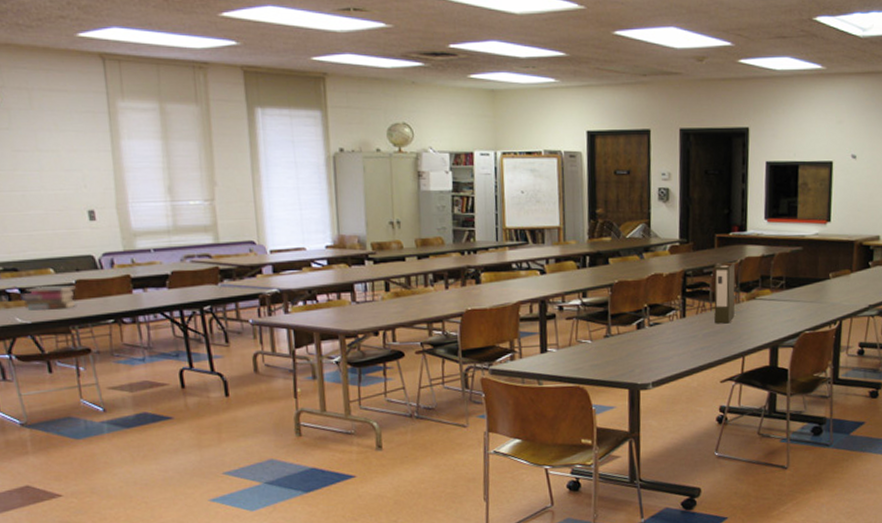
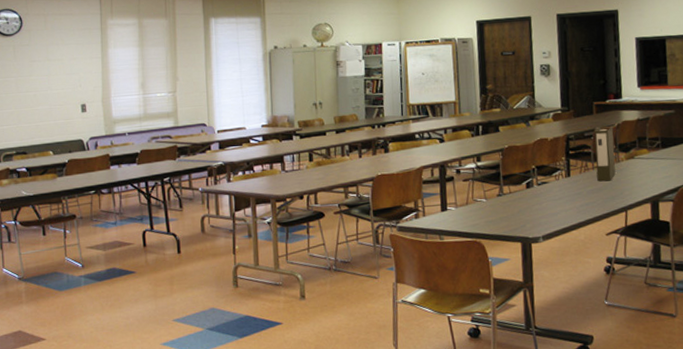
books: present [21,285,76,311] -> none [27,164,68,185]

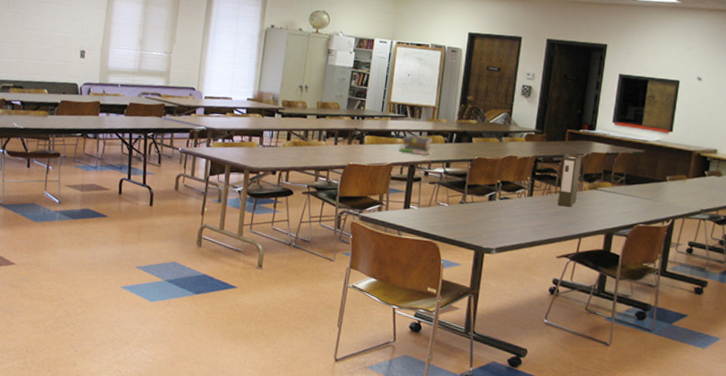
books: none [426,133,461,155] -> present [398,134,434,156]

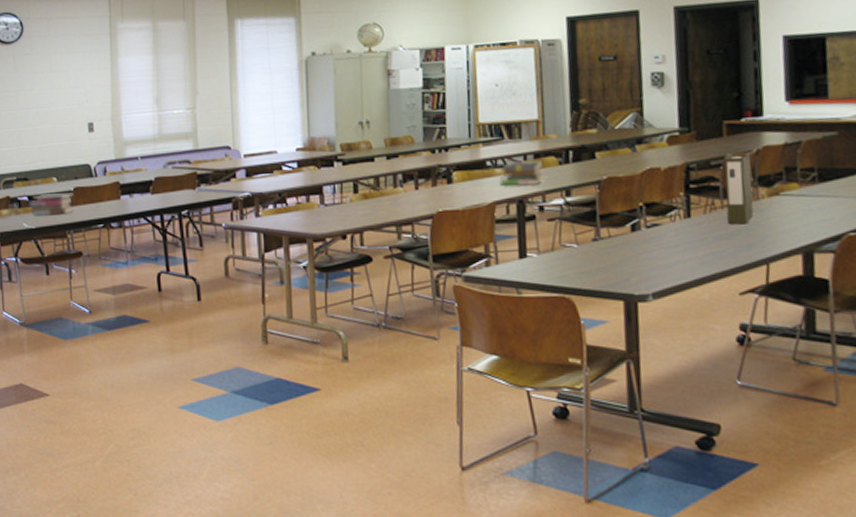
books: none [20,102,60,121] -> present [29,192,73,217]

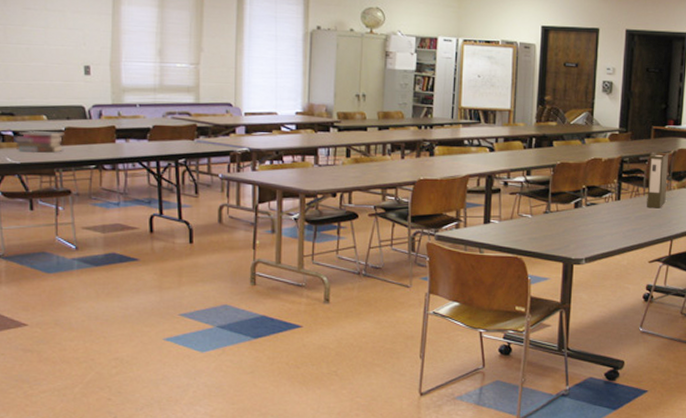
books: present [499,159,545,187] -> none [474,142,511,165]

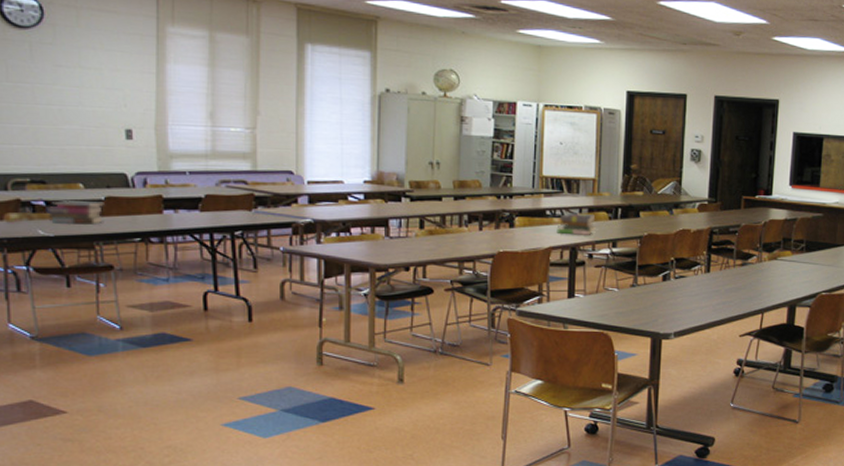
books: none [474,142,511,165] -> present [556,213,596,237]
binder: present [647,152,669,209] -> none [737,222,760,281]

